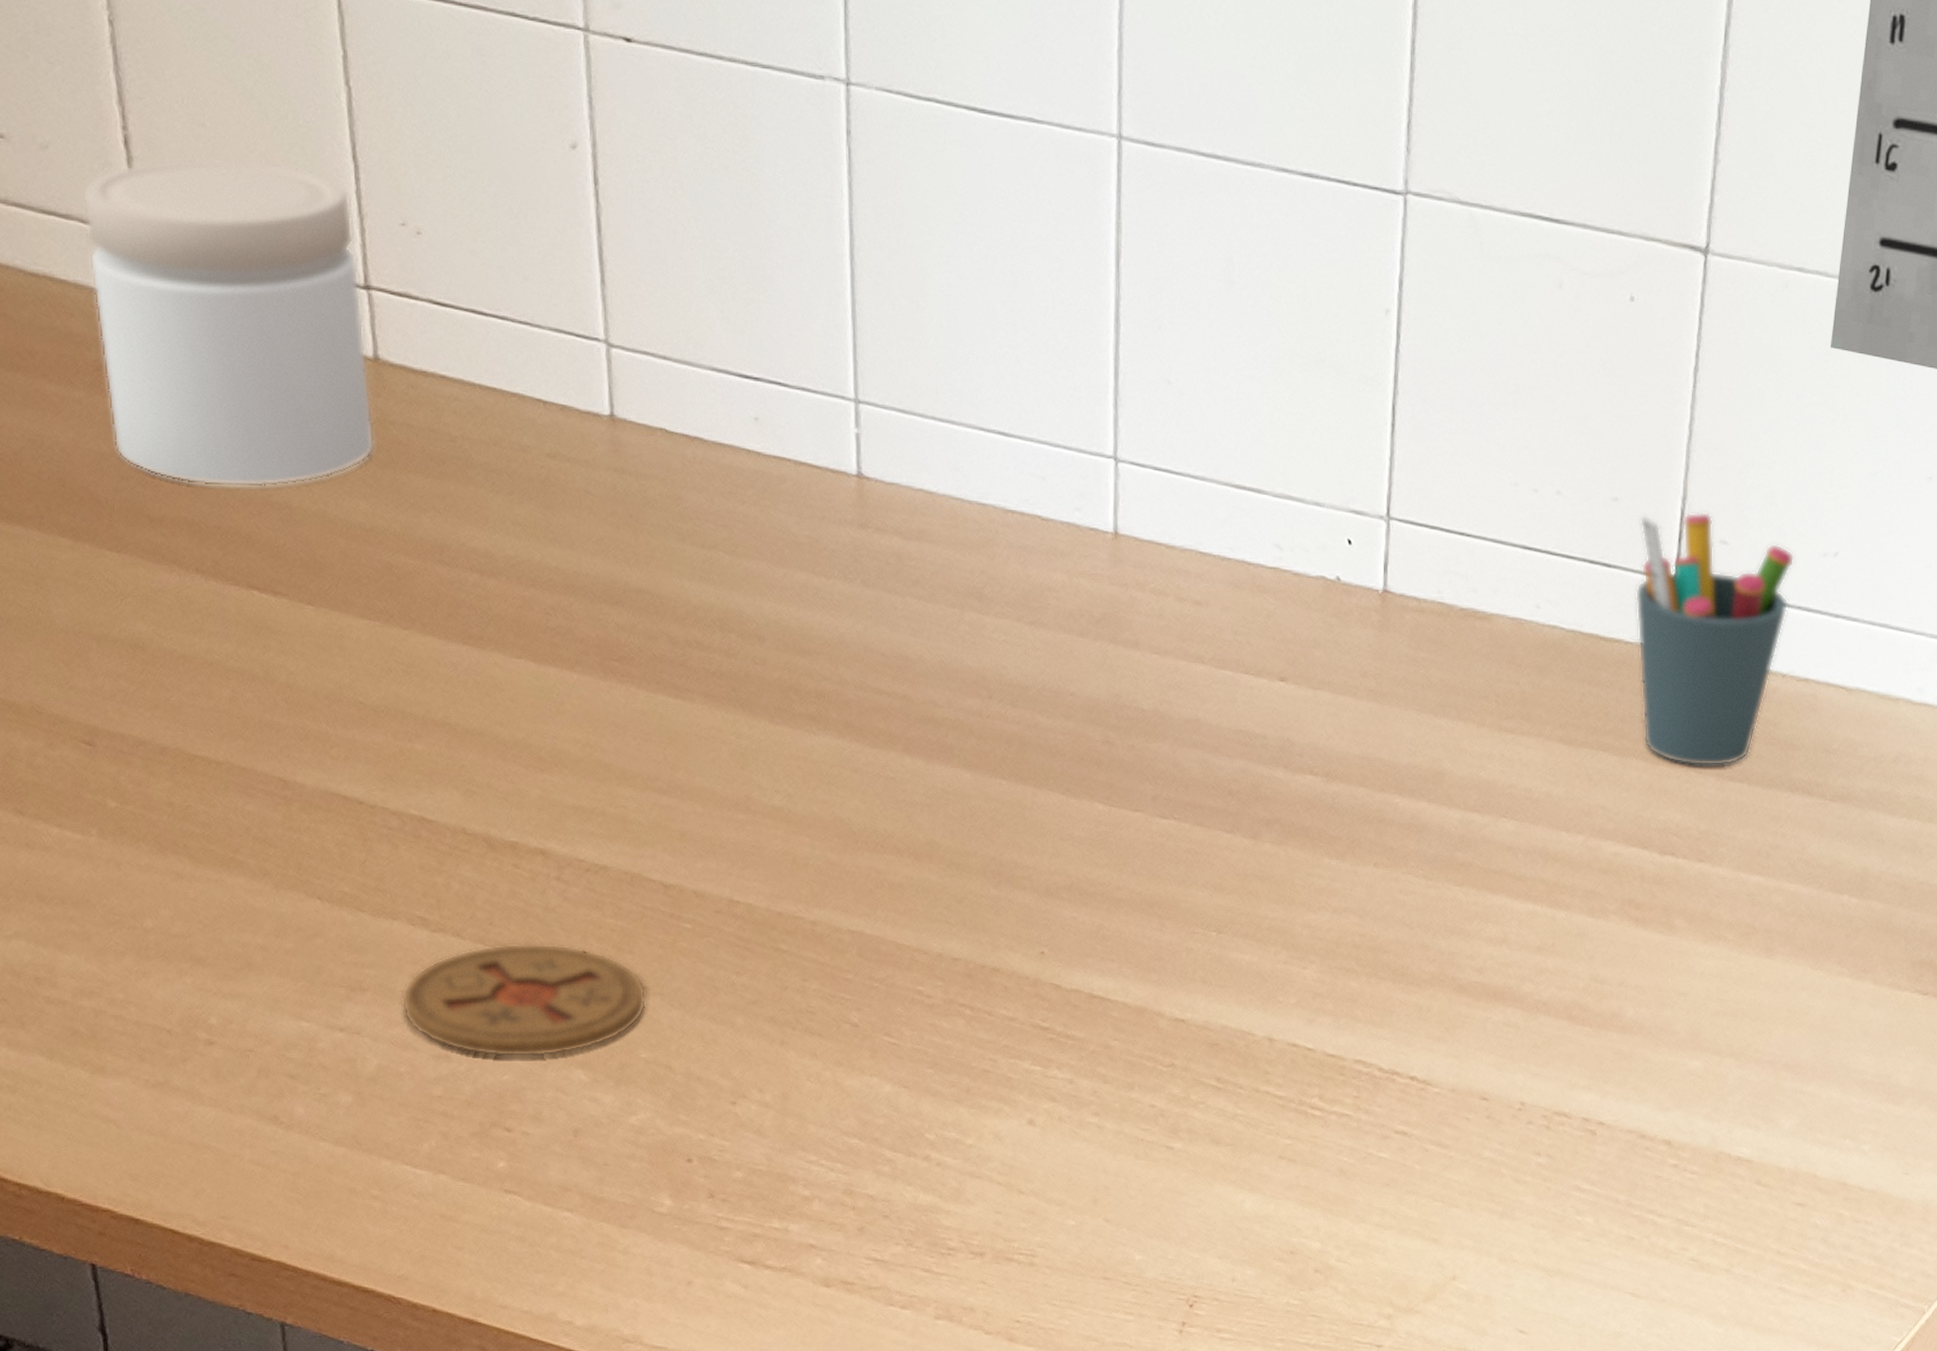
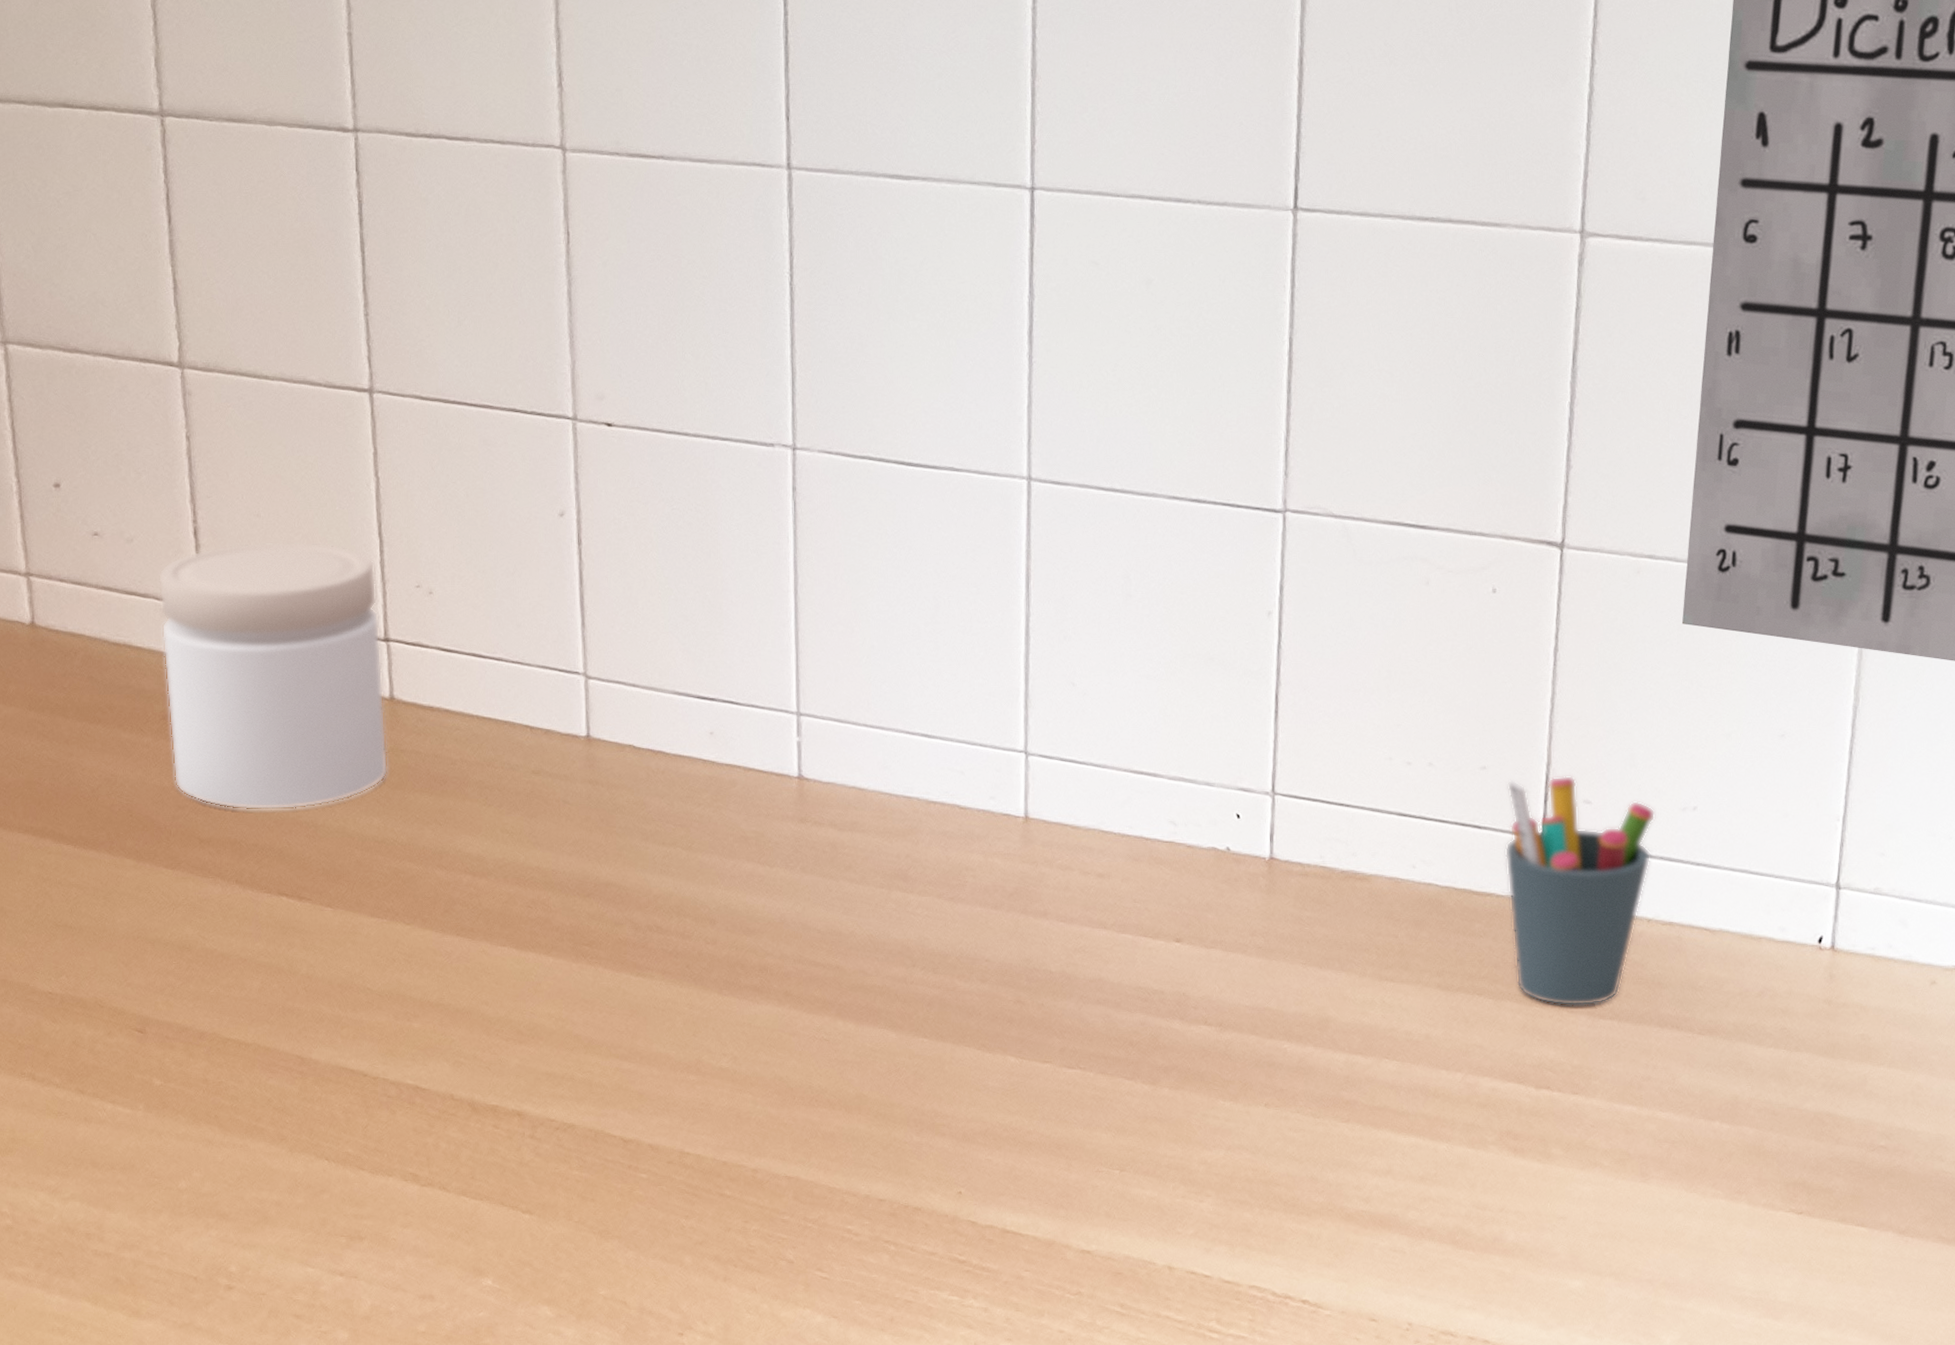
coaster: present [401,943,647,1057] -> none [393,1194,606,1296]

